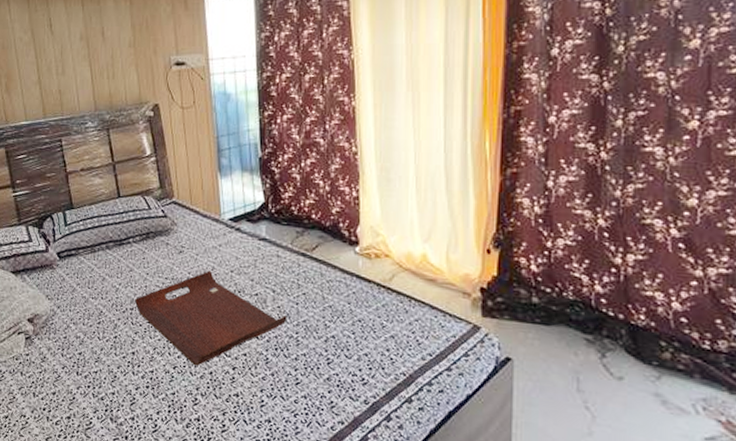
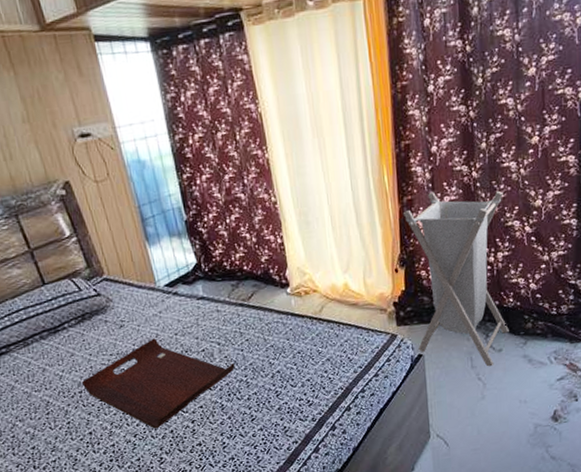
laundry hamper: none [505,167,642,397] -> present [404,190,509,367]

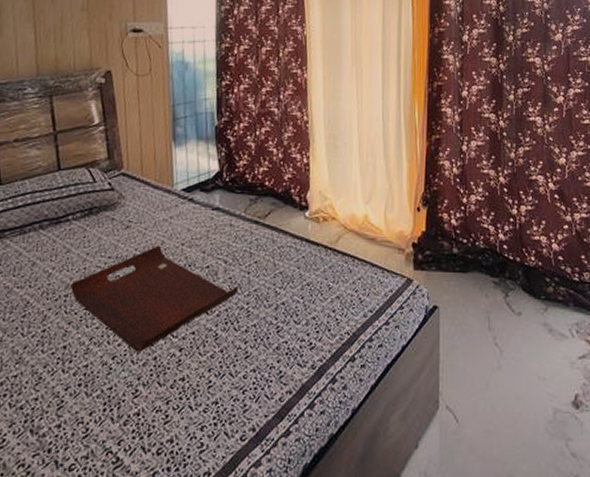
laundry hamper: present [404,190,509,367] -> none [431,134,530,331]

